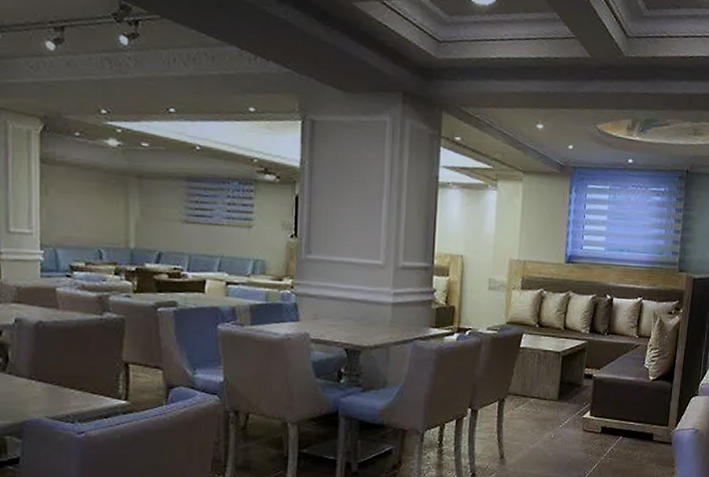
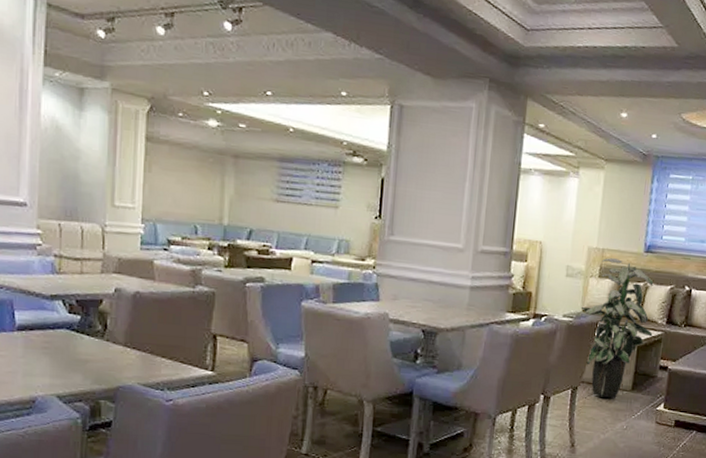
indoor plant: none [504,269,577,408] -> present [580,258,654,398]

